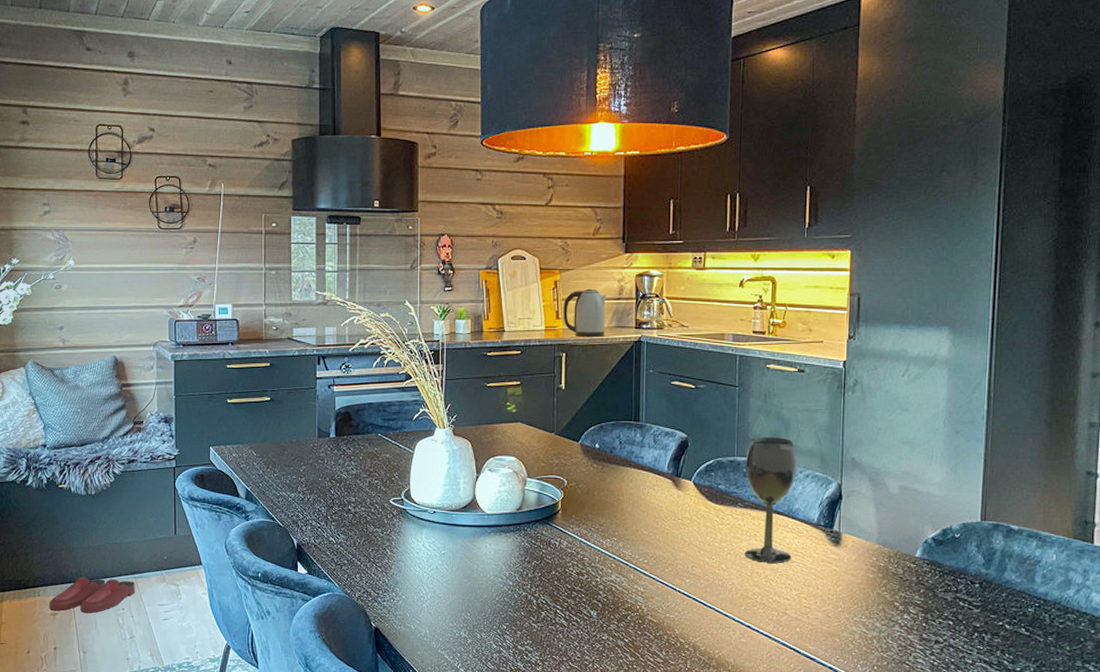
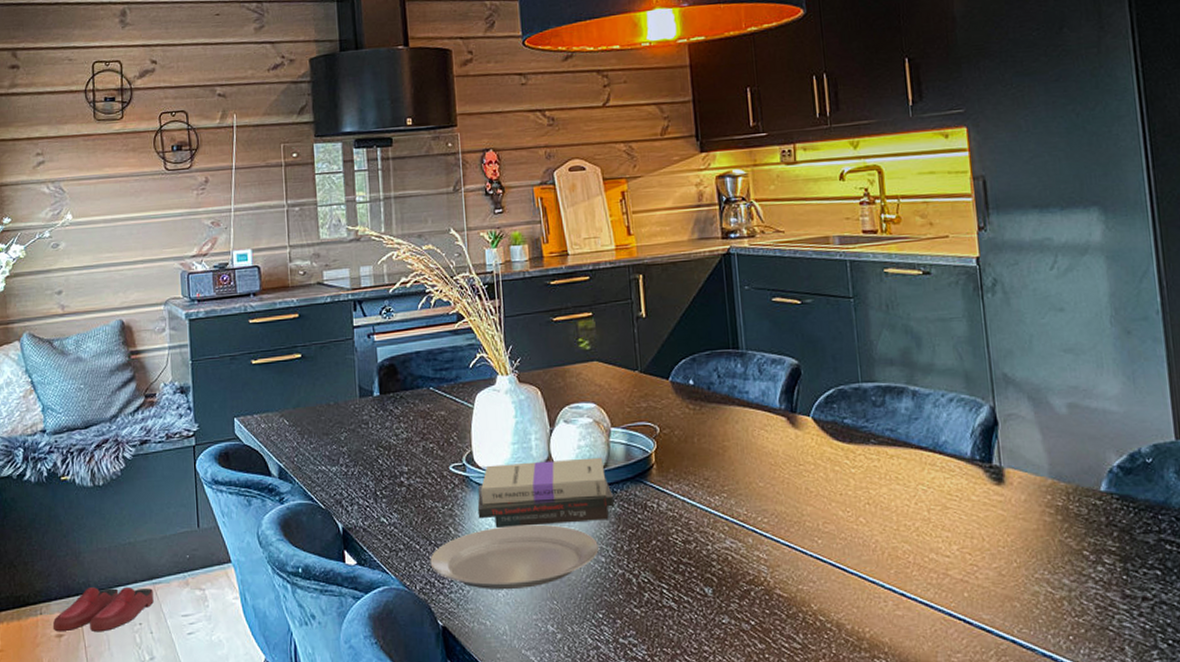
plate: none [368,551,508,602] -> present [430,524,599,590]
books: none [411,501,524,553] -> present [477,457,614,529]
kettle: present [563,288,607,337] -> none [634,197,687,254]
wine glass: present [744,437,797,563] -> none [873,355,946,512]

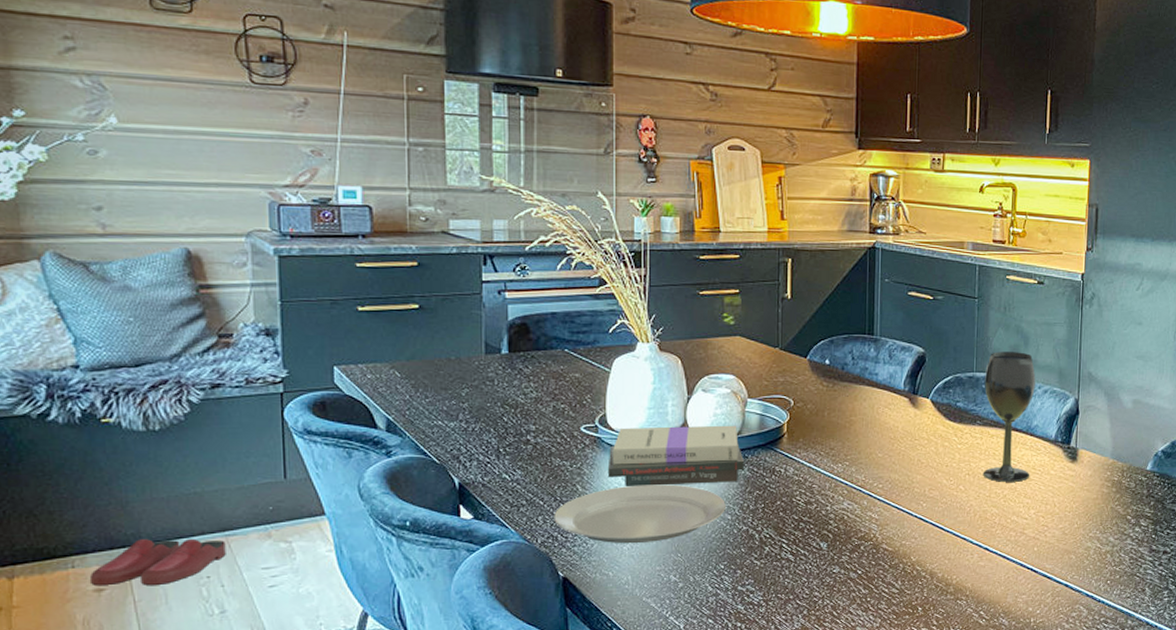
wine glass: none [873,355,946,512] -> present [983,351,1036,482]

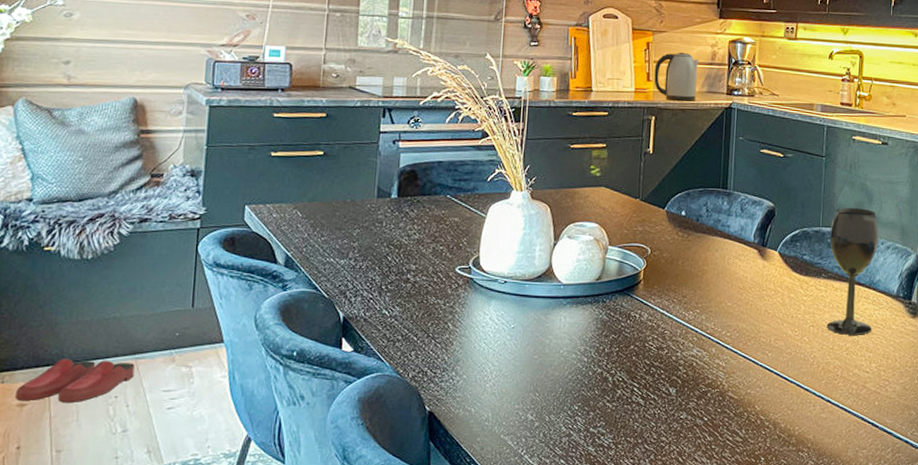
plate: present [554,484,726,544] -> none [425,325,583,382]
books: present [607,425,744,487] -> none [476,270,602,327]
kettle: none [788,187,838,242] -> present [654,52,699,102]

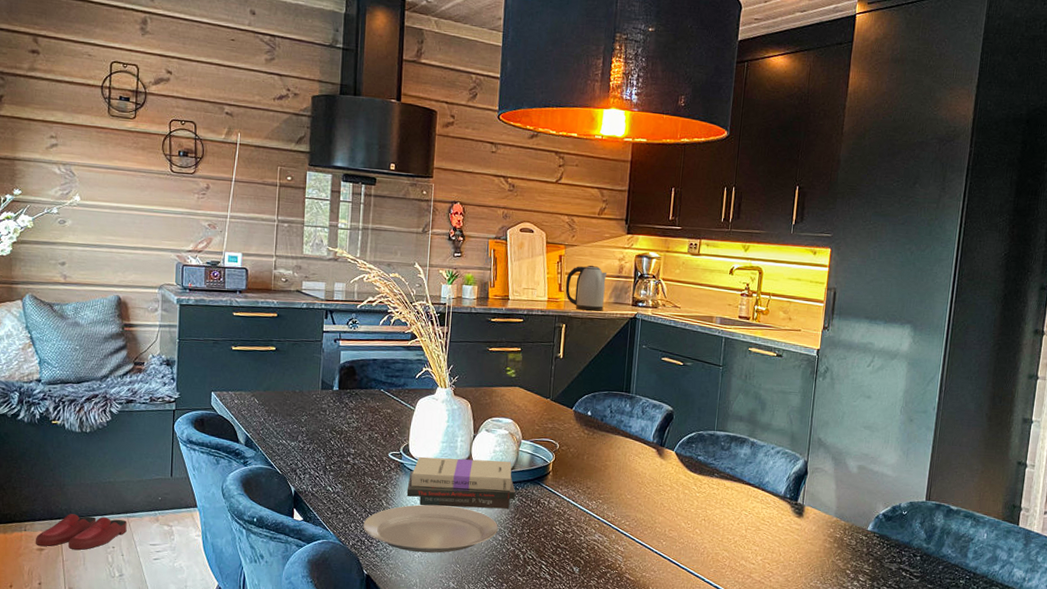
plate: none [425,325,583,382] -> present [363,504,498,553]
books: none [476,270,602,327] -> present [406,456,515,509]
wine glass: present [826,208,879,335] -> none [717,414,770,531]

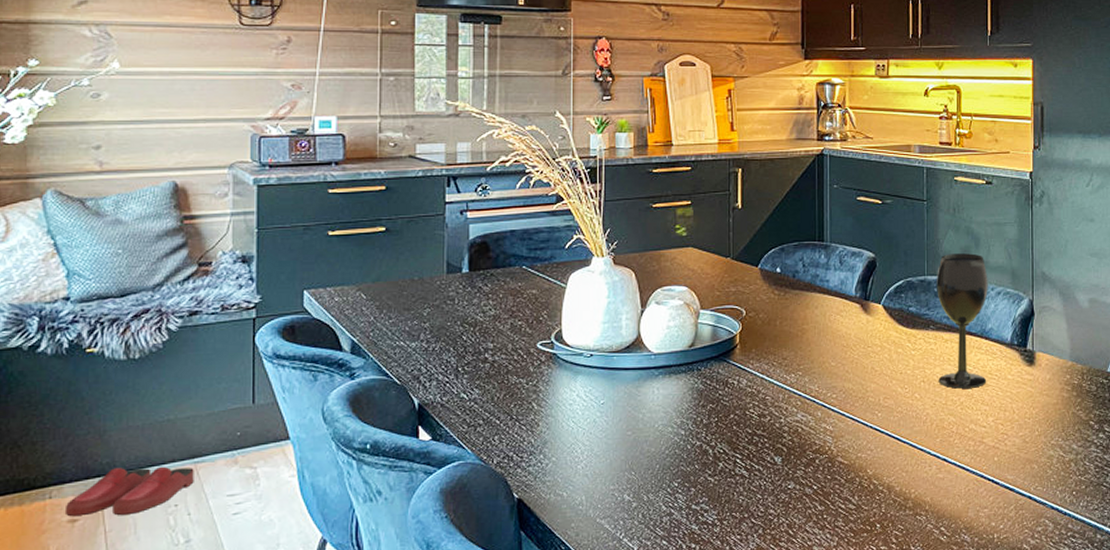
plate: present [363,504,498,553] -> none [509,400,679,463]
books: present [406,456,515,509] -> none [562,337,697,404]
kettle: present [565,265,608,311] -> none [738,97,786,150]
wine glass: none [717,414,770,531] -> present [937,253,988,389]

